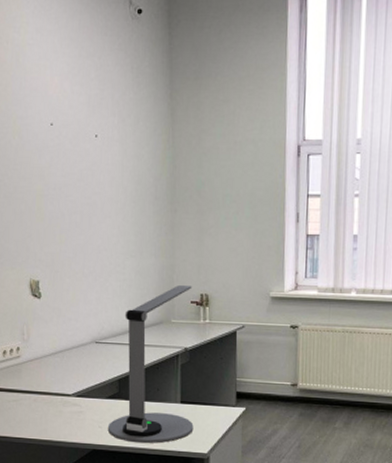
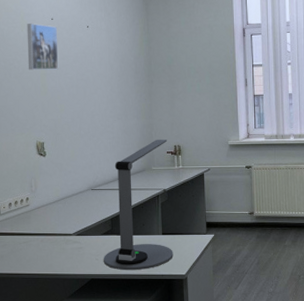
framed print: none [19,129,59,190] -> present [26,24,59,70]

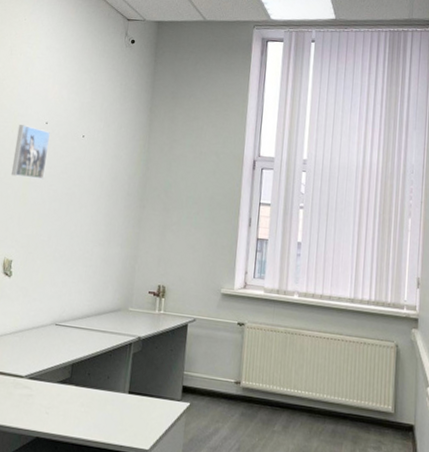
desk lamp: present [104,139,173,271] -> none [54,274,152,436]

